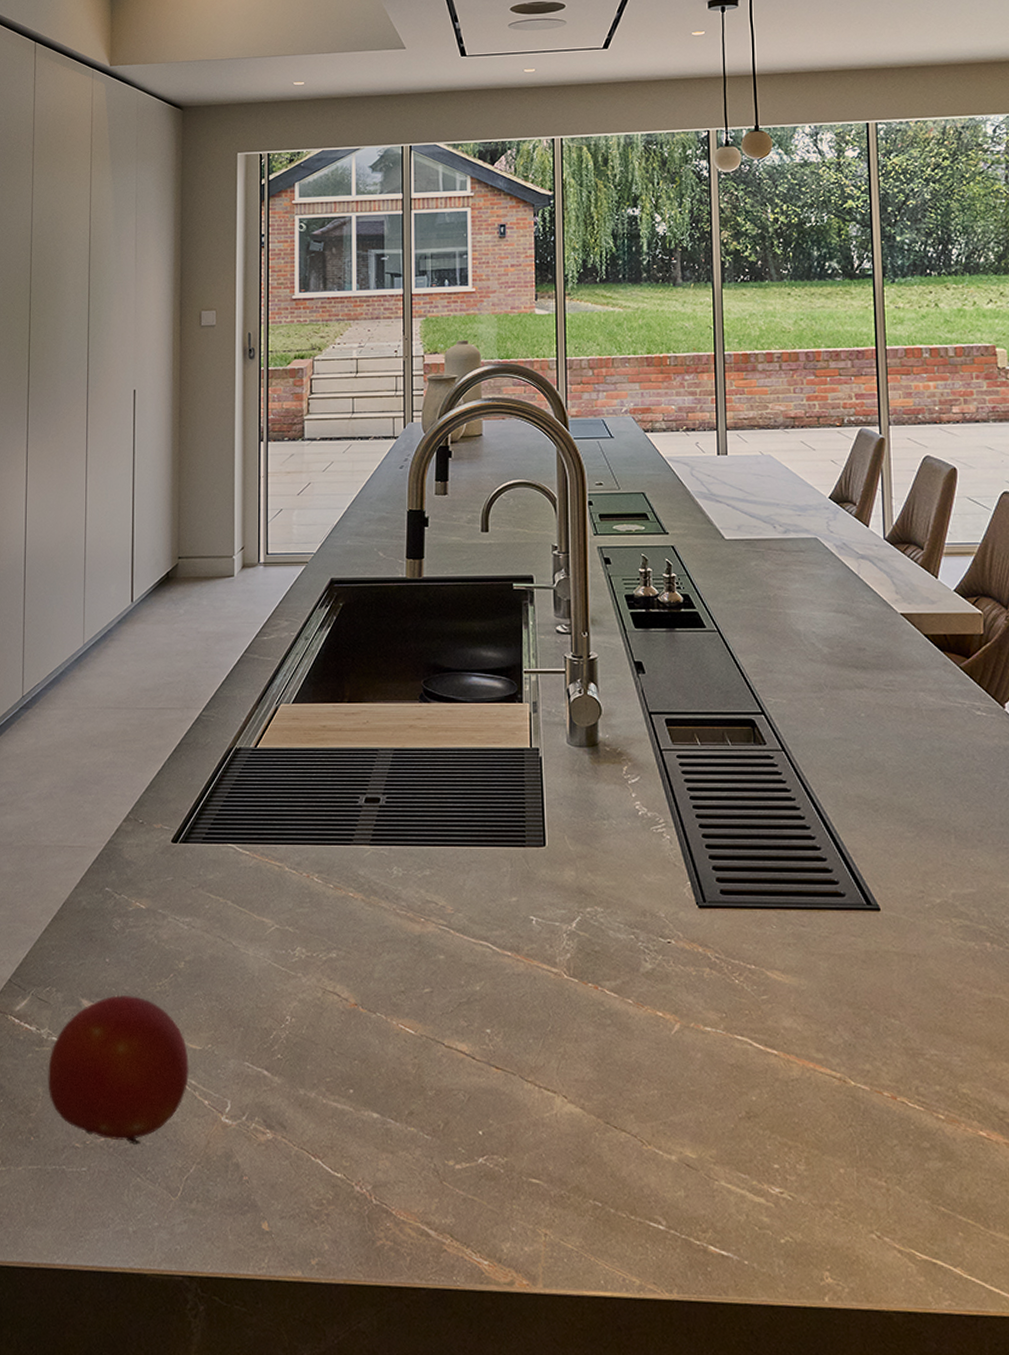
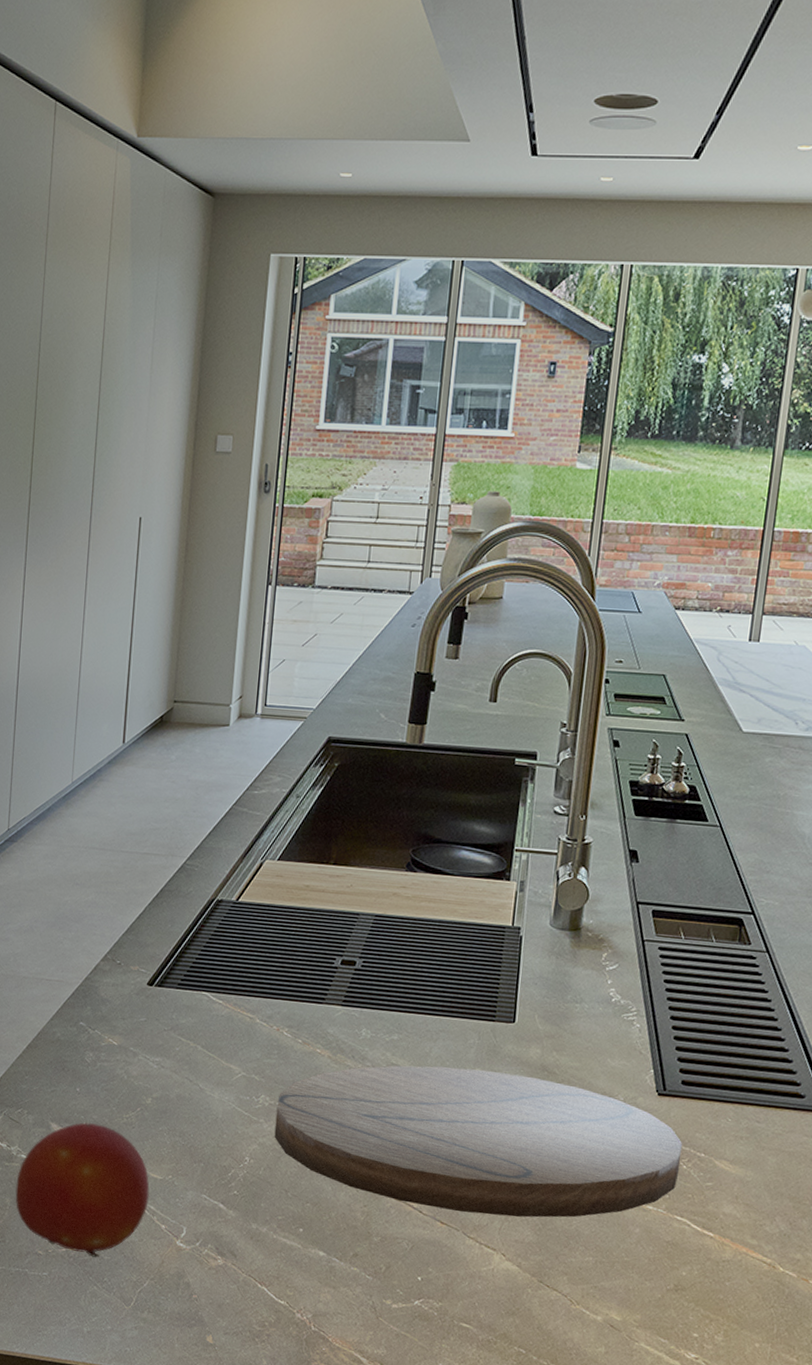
cutting board: none [314,898,732,1054] -> present [274,1065,683,1218]

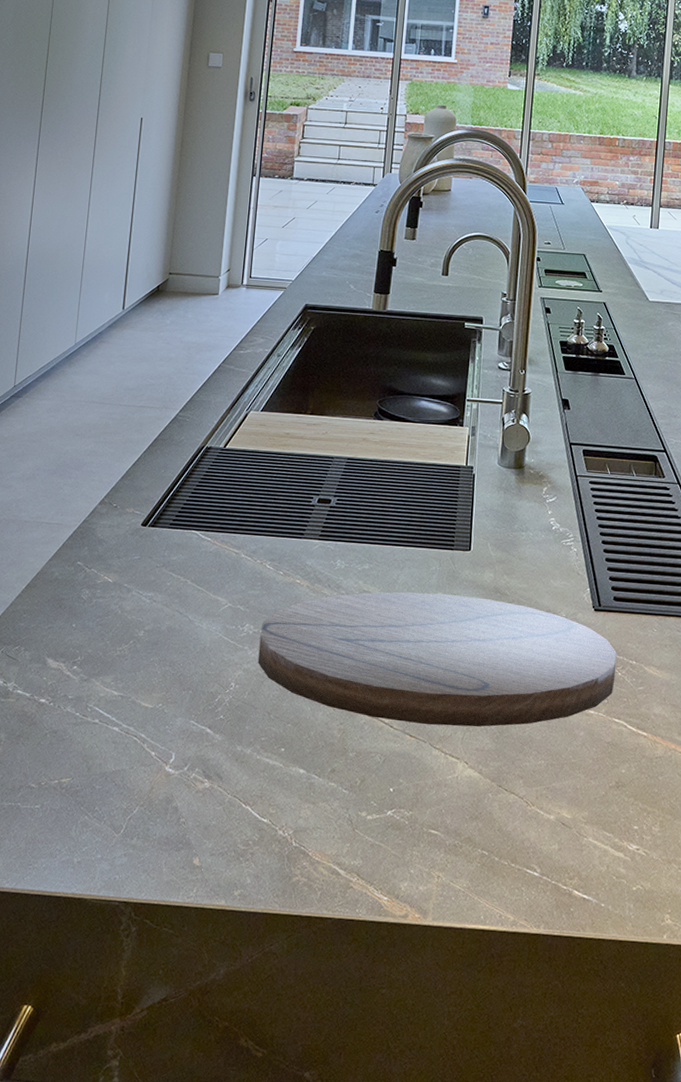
fruit: present [15,1122,150,1258] -> none [10,657,141,787]

